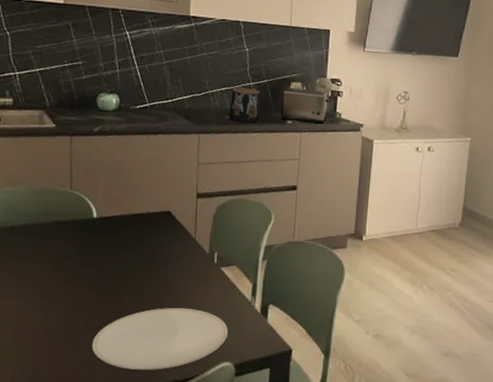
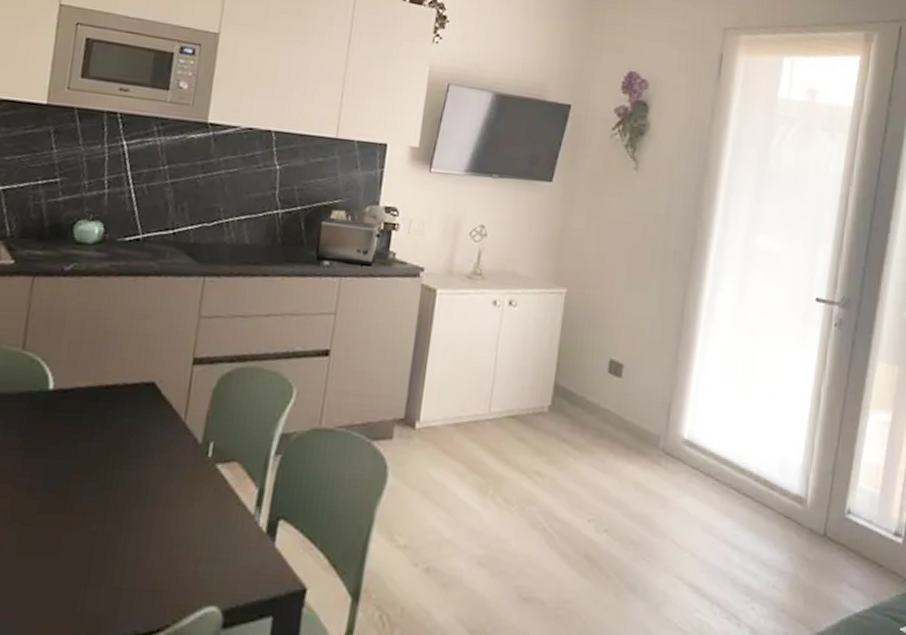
plate: present [91,307,229,370] -> none [22,522,219,617]
canister: present [224,85,260,124] -> none [240,213,291,264]

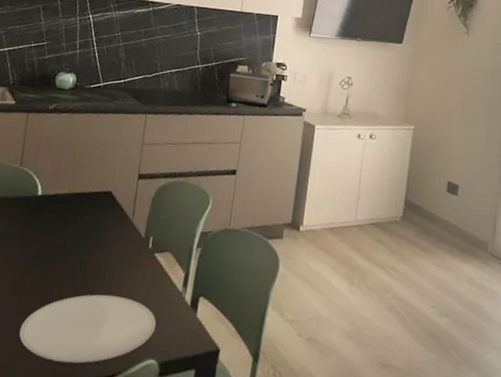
plate: none [22,522,219,617] -> present [19,294,157,364]

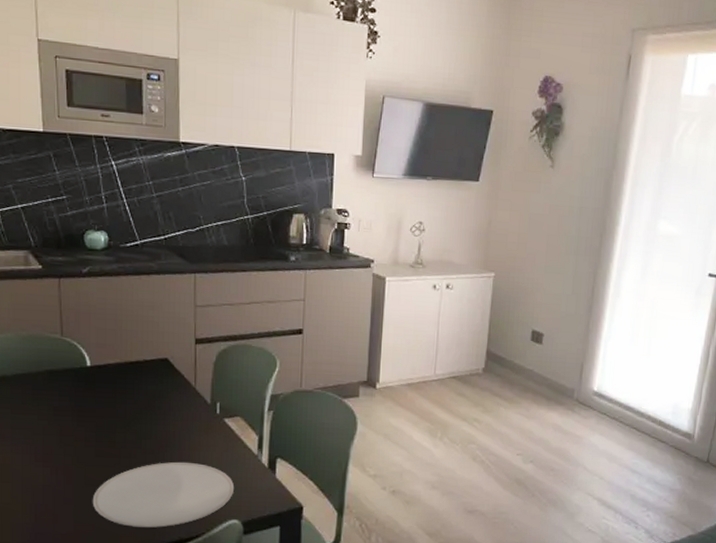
toaster: present [226,70,275,108] -> none [283,219,337,260]

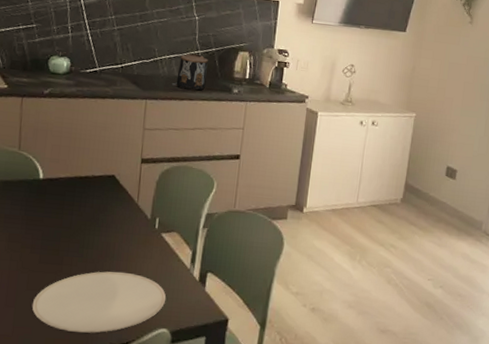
canister: none [221,218,260,261] -> present [171,53,208,91]

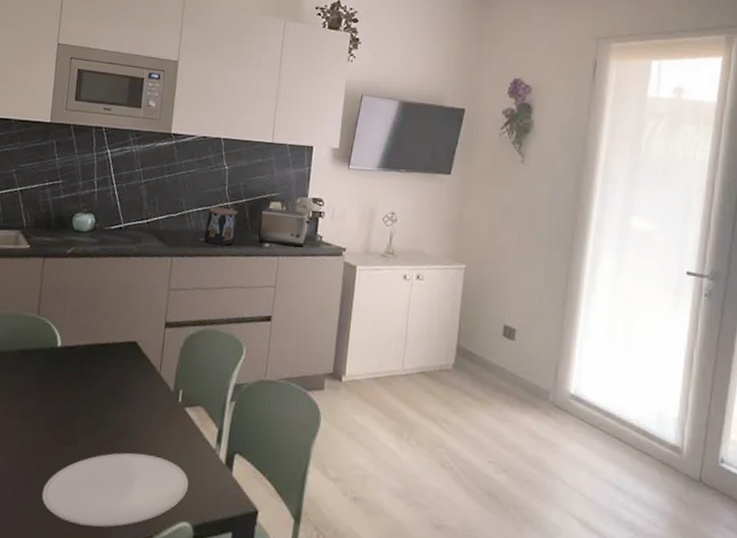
toaster: none [227,56,277,94] -> present [258,207,311,247]

